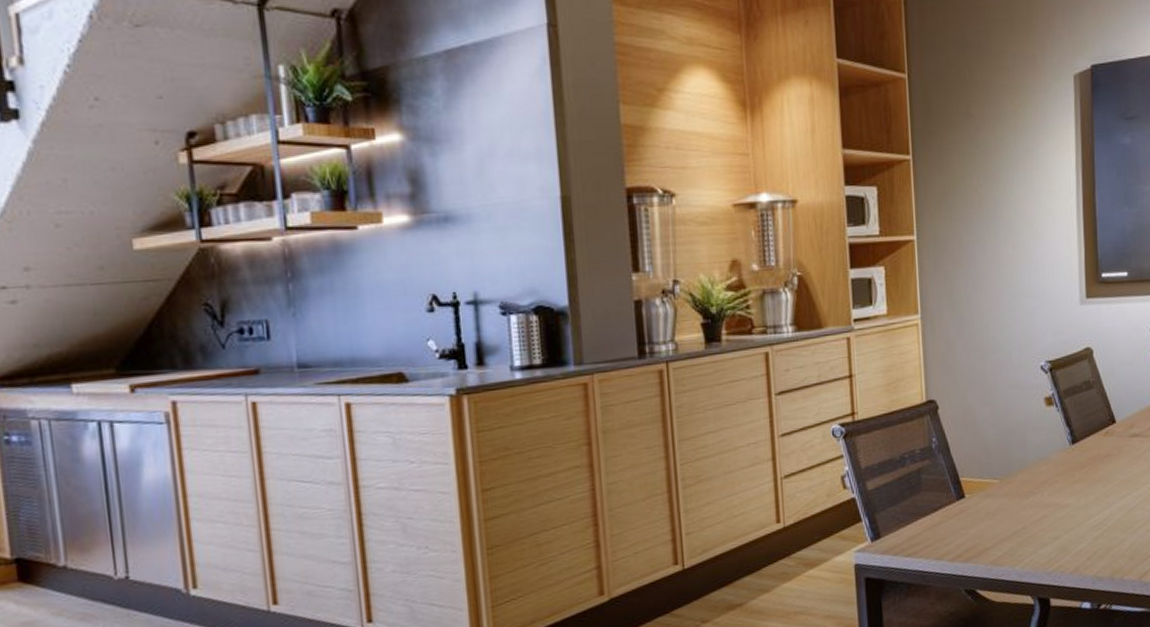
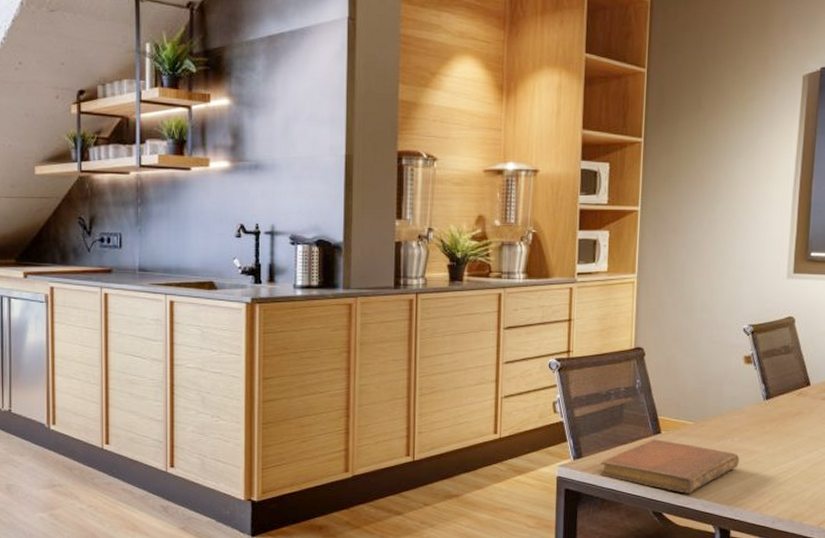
notebook: none [901,504,1052,564] -> present [599,438,739,494]

